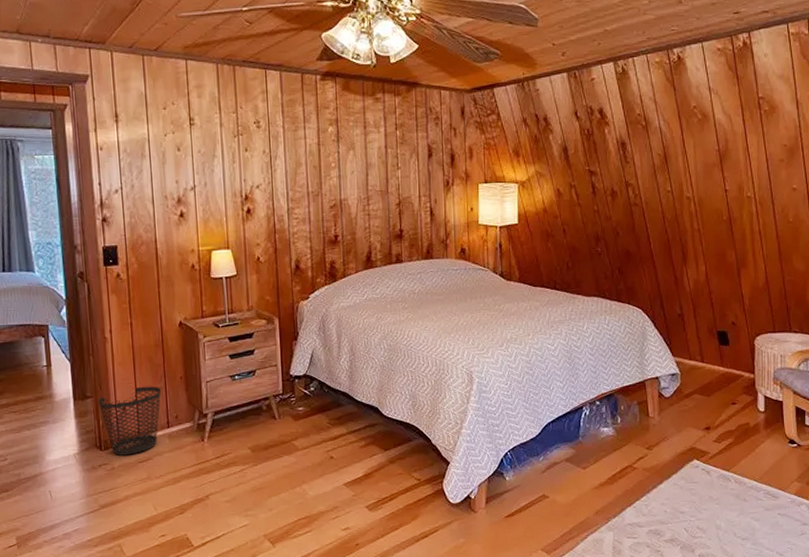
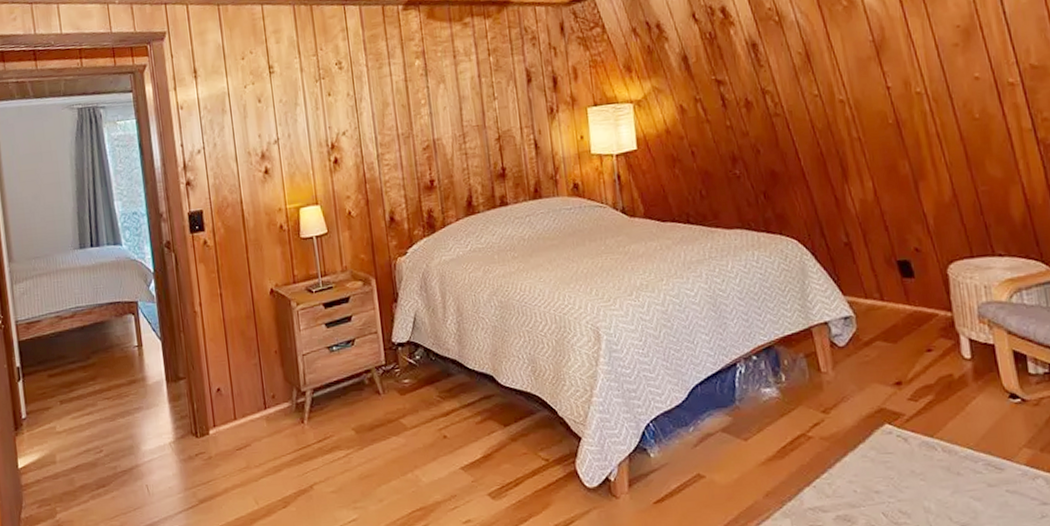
wastebasket: present [98,386,162,456] -> none [191,362,256,443]

